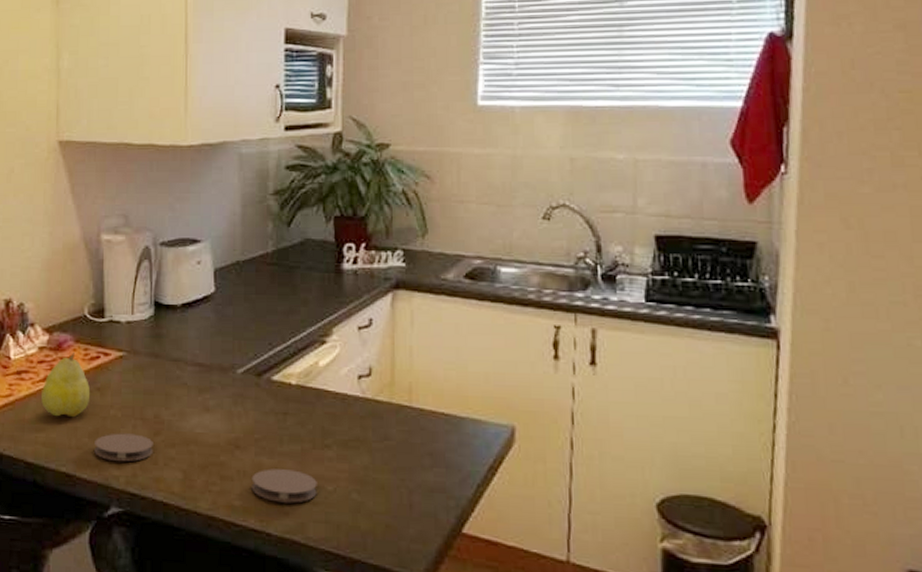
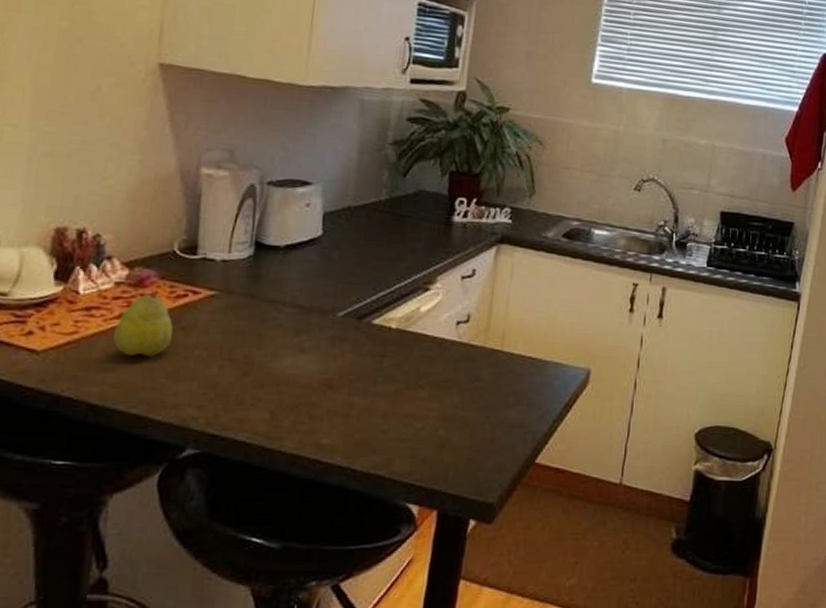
coaster: present [94,433,153,462] -> none [172,373,240,403]
coaster: present [251,469,317,503] -> none [341,408,407,441]

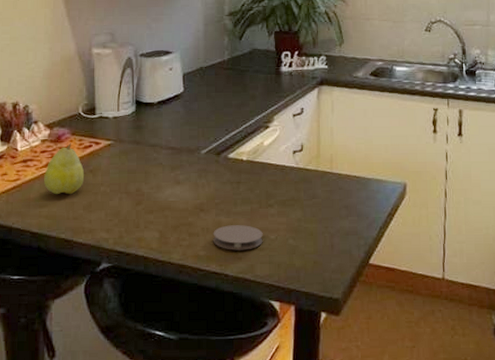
coaster: none [341,408,407,441] -> present [213,225,263,250]

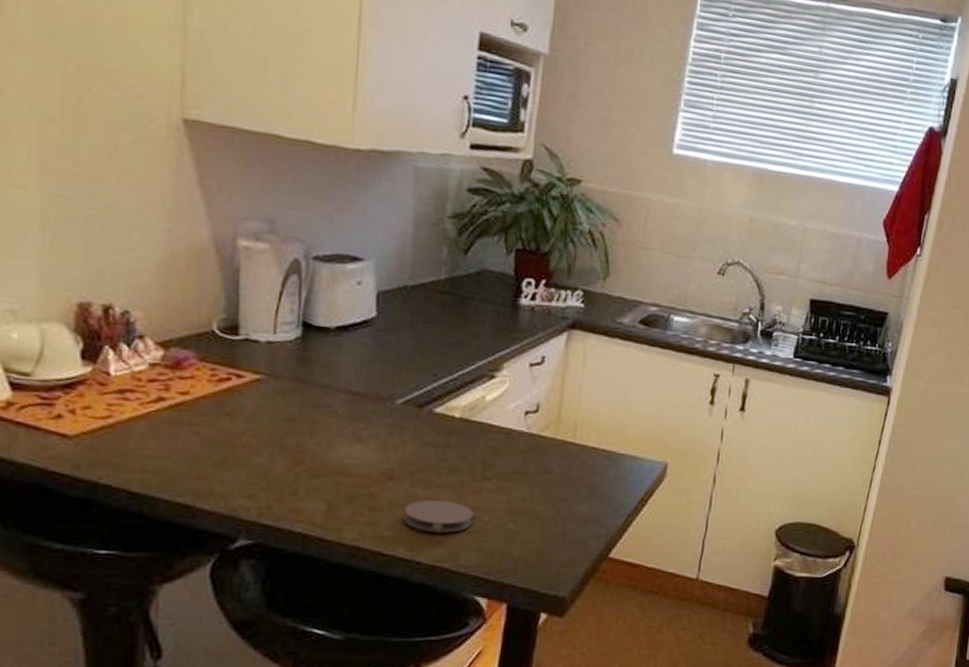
fruit: present [44,143,85,195] -> none [152,372,218,444]

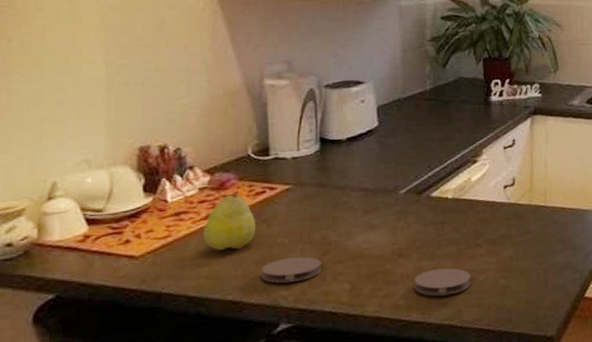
fruit: none [152,372,218,444] -> present [203,190,256,251]
coaster: none [220,462,294,493] -> present [262,256,321,283]

